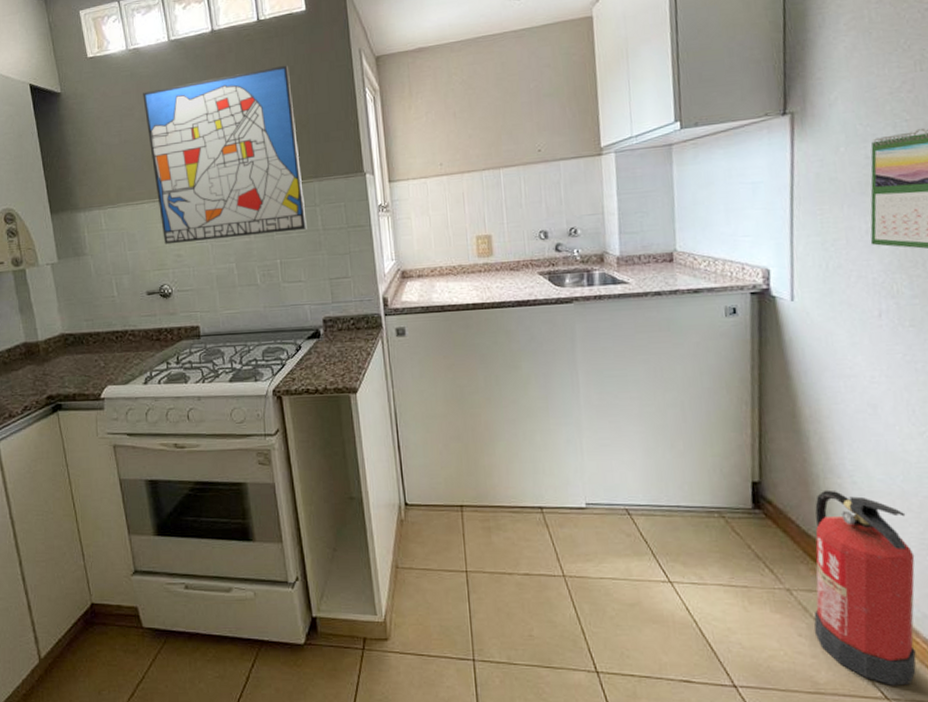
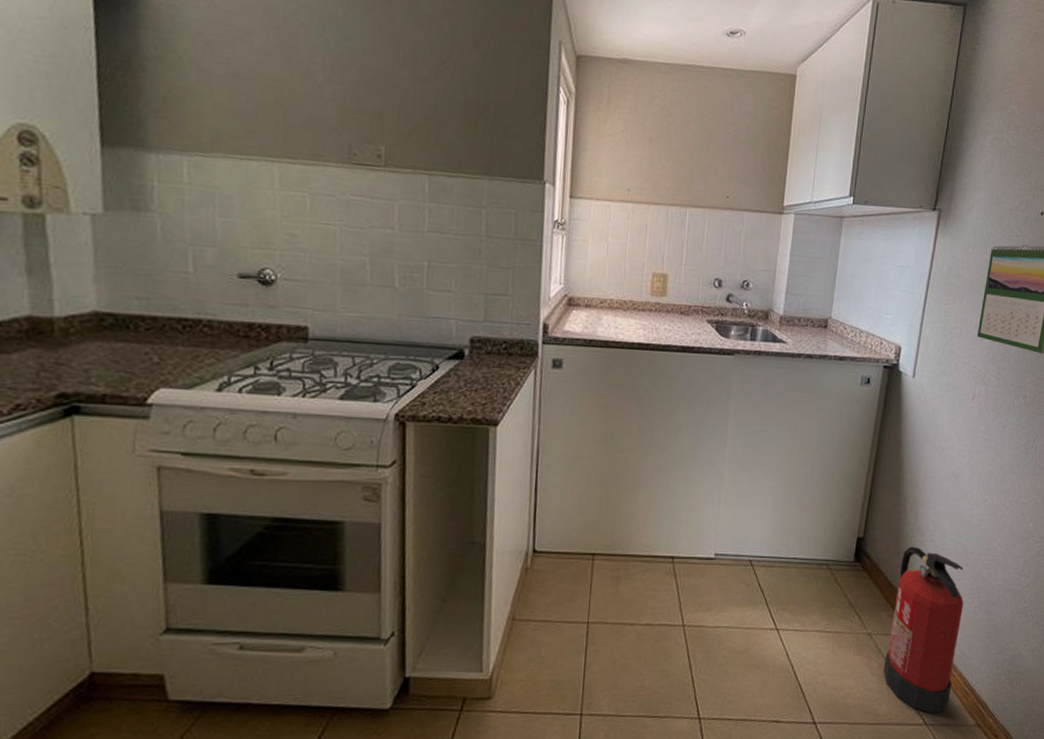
wall art: present [143,65,307,245] -> none [270,17,474,232]

